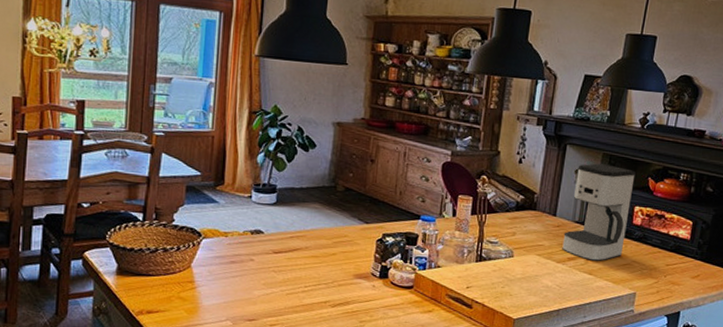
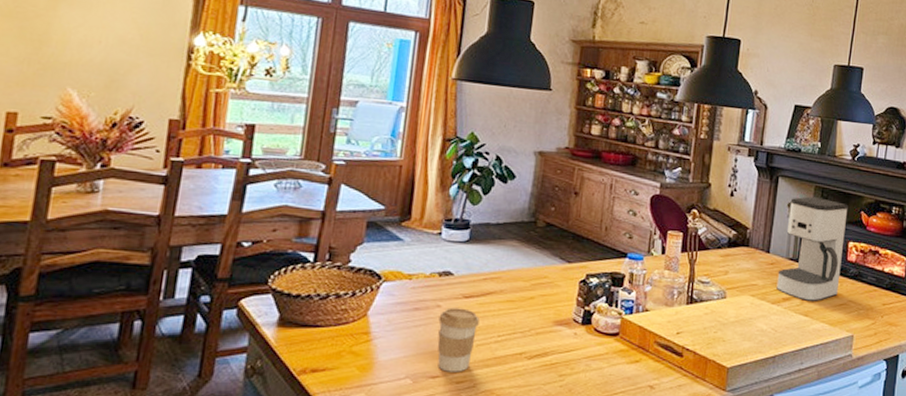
coffee cup: none [252,261,288,317] -> present [437,307,479,372]

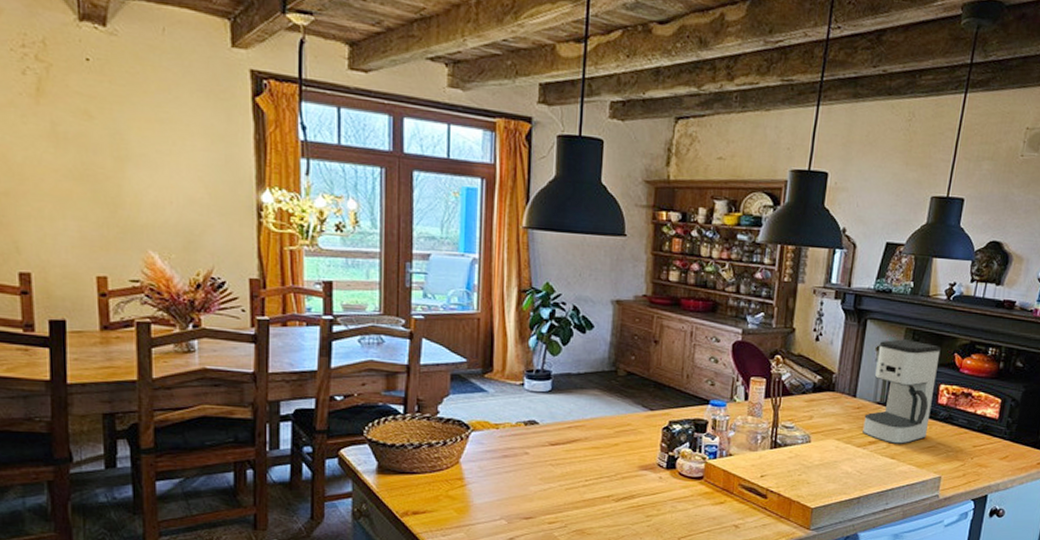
coffee cup: present [437,307,479,372] -> none [527,454,566,514]

